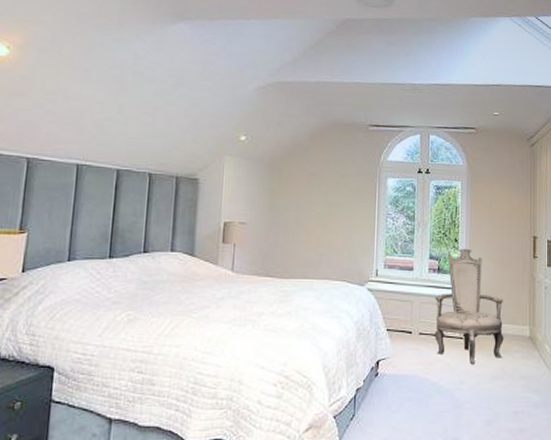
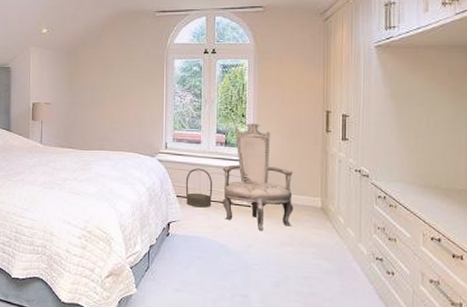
basket: none [396,298,425,342] -> present [185,168,213,208]

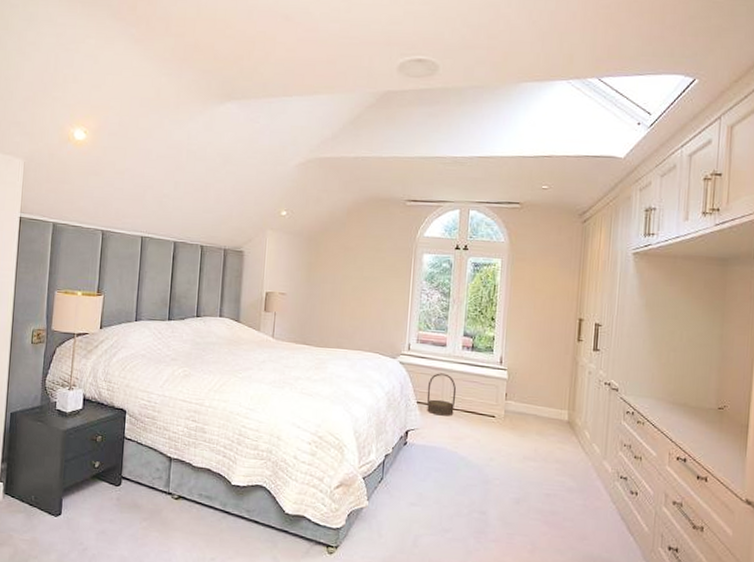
armchair: present [222,123,294,230] -> none [465,327,541,443]

